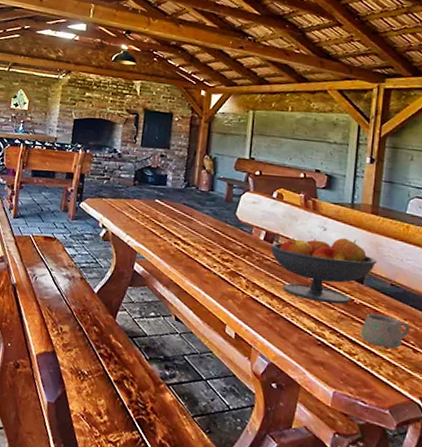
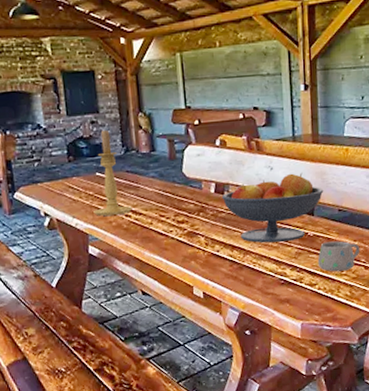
candle holder: none [146,164,182,241] -> present [93,129,132,216]

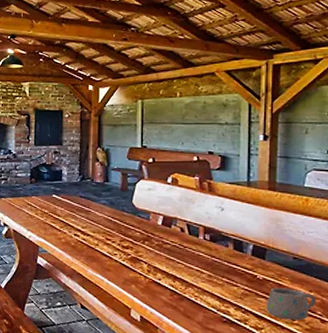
candle holder: present [93,129,132,216] -> none [46,159,81,233]
fruit bowl: present [221,172,324,243] -> none [168,216,278,281]

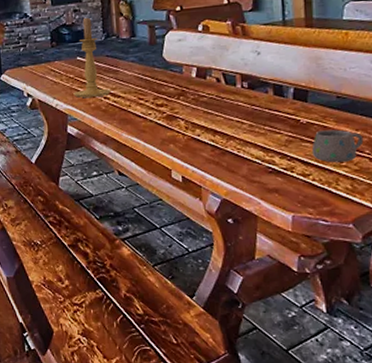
candle holder: none [46,159,81,233] -> present [73,17,111,98]

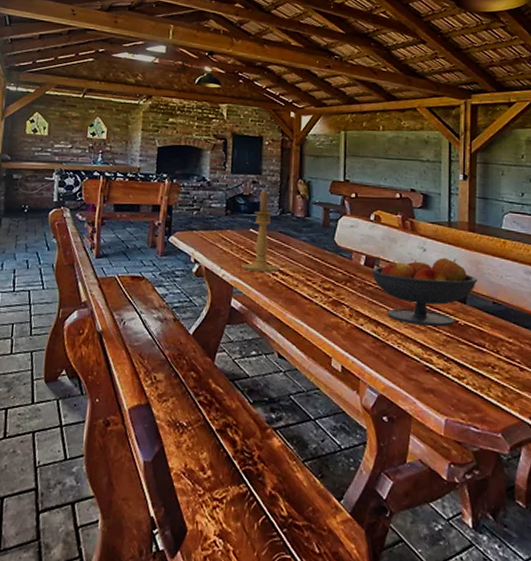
fruit bowl: none [203,57,319,129] -> present [371,257,478,327]
mug: present [311,129,364,163] -> none [467,334,515,369]

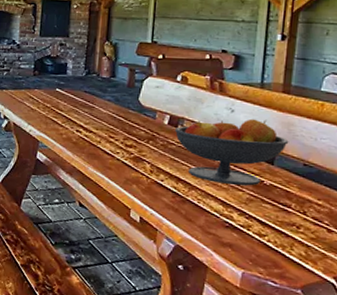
candle holder: present [242,190,280,272] -> none [47,52,84,129]

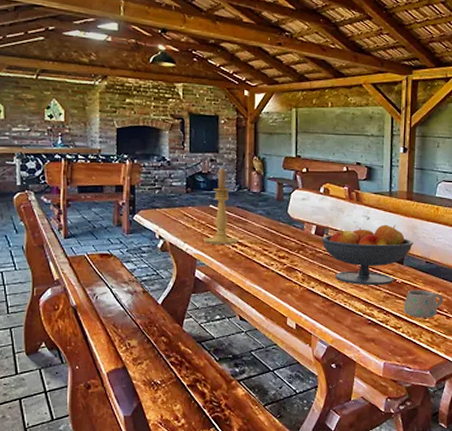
candle holder: none [47,52,84,129] -> present [204,168,239,244]
mug: none [270,194,325,229] -> present [403,290,443,318]

